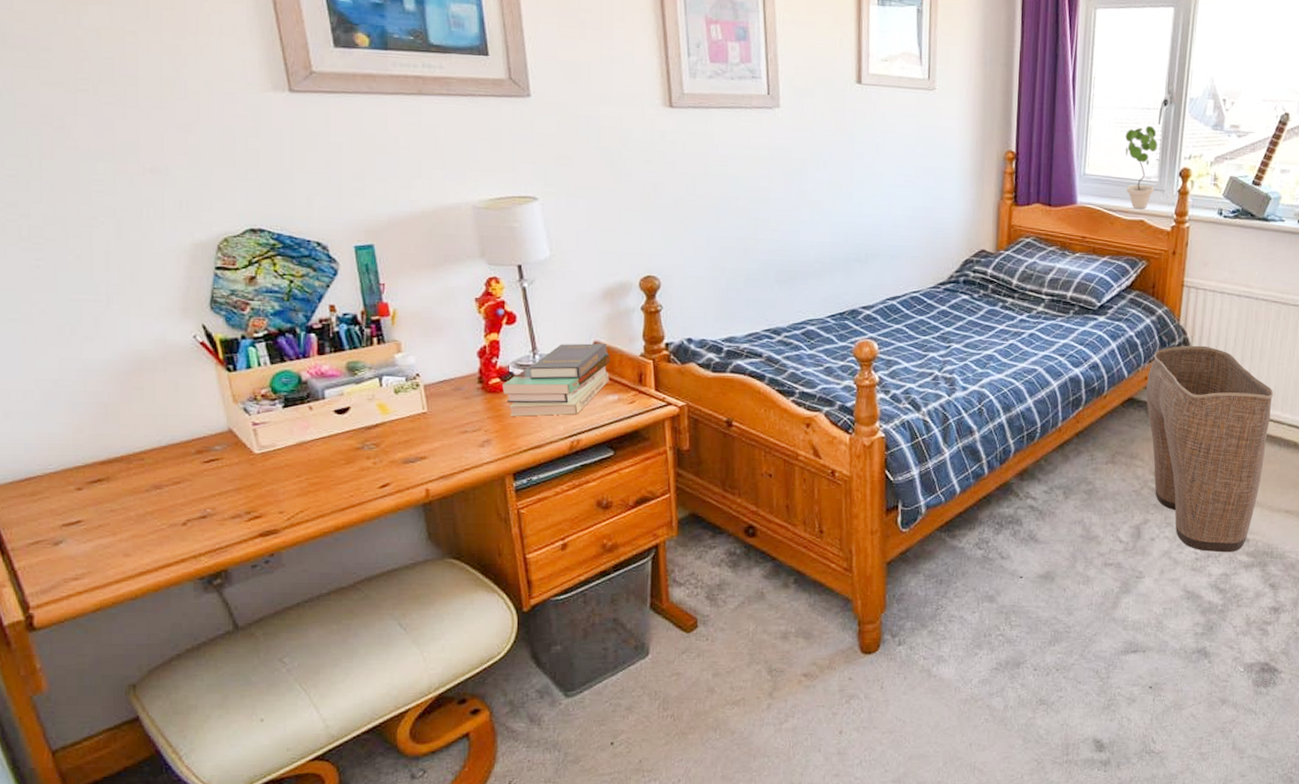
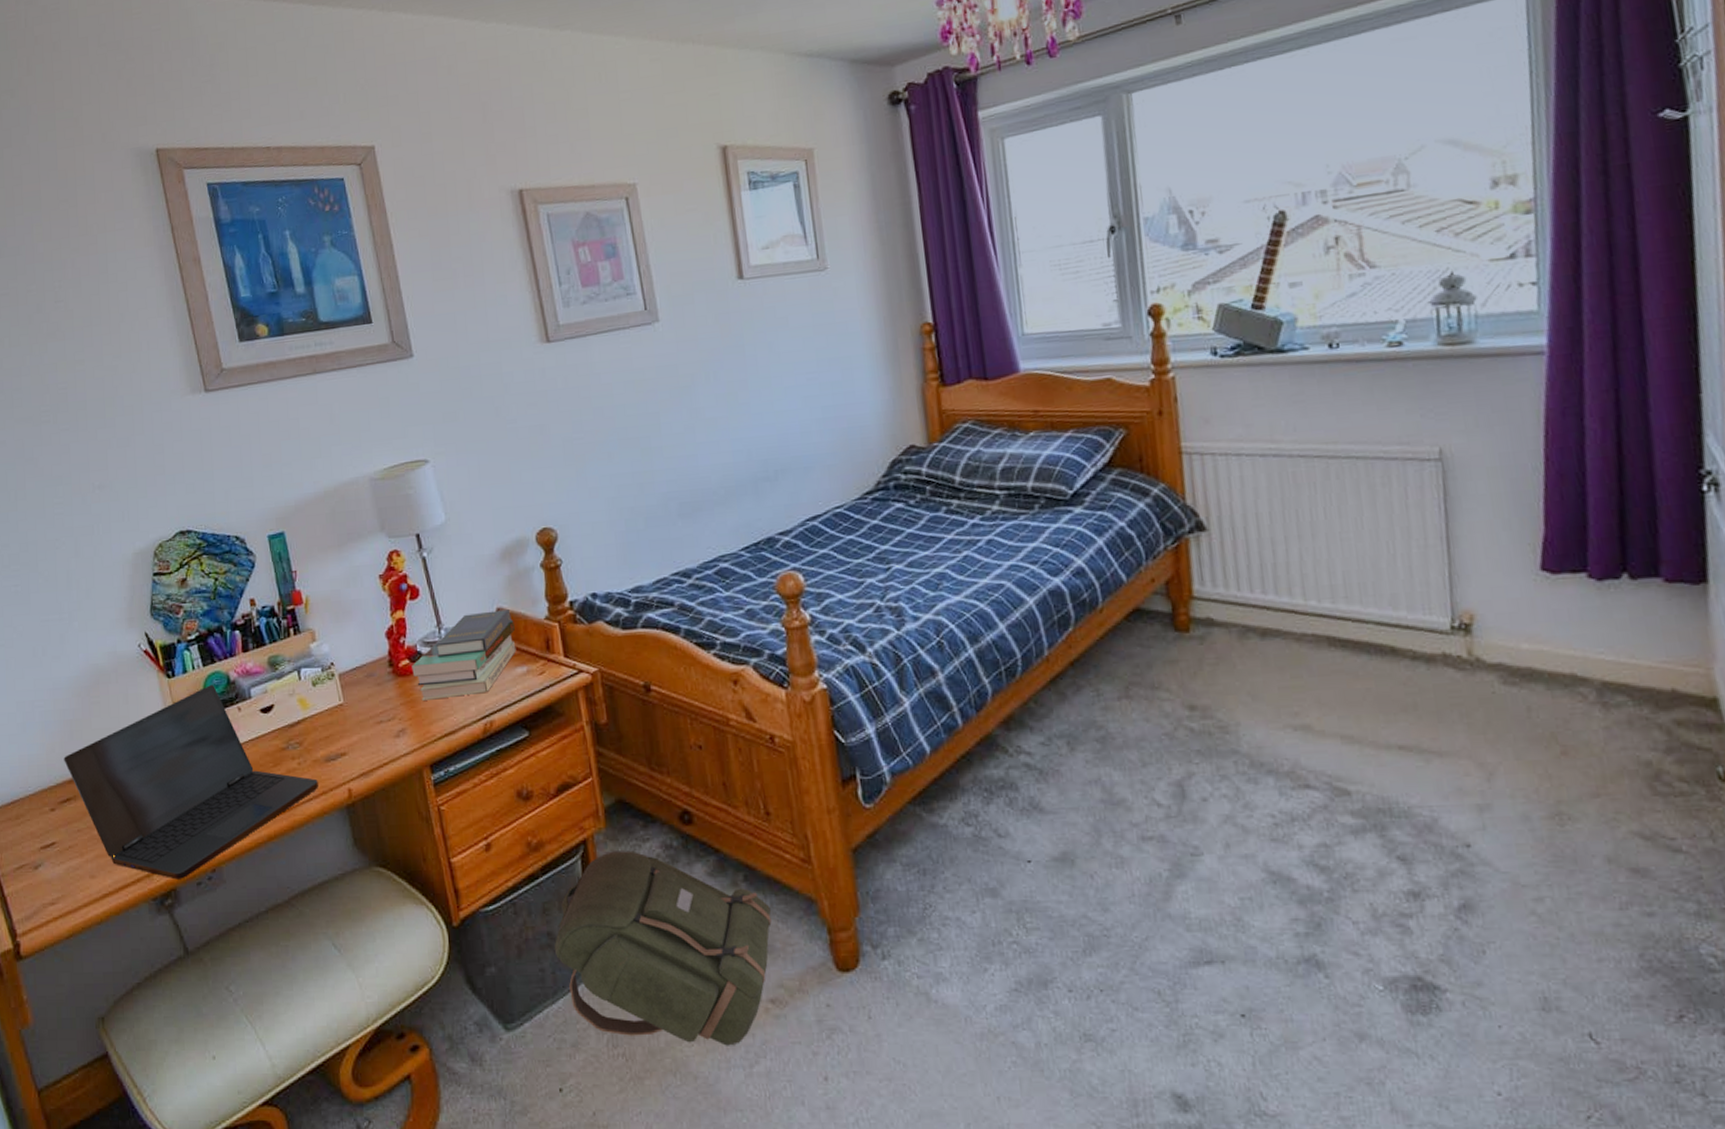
laptop: none [95,383,394,562] -> present [64,685,318,880]
backpack: none [618,555,813,709] -> present [554,850,772,1046]
potted plant: present [1125,125,1157,209] -> none [1067,260,1119,366]
laundry basket: present [1146,345,1274,553] -> none [1154,527,1351,814]

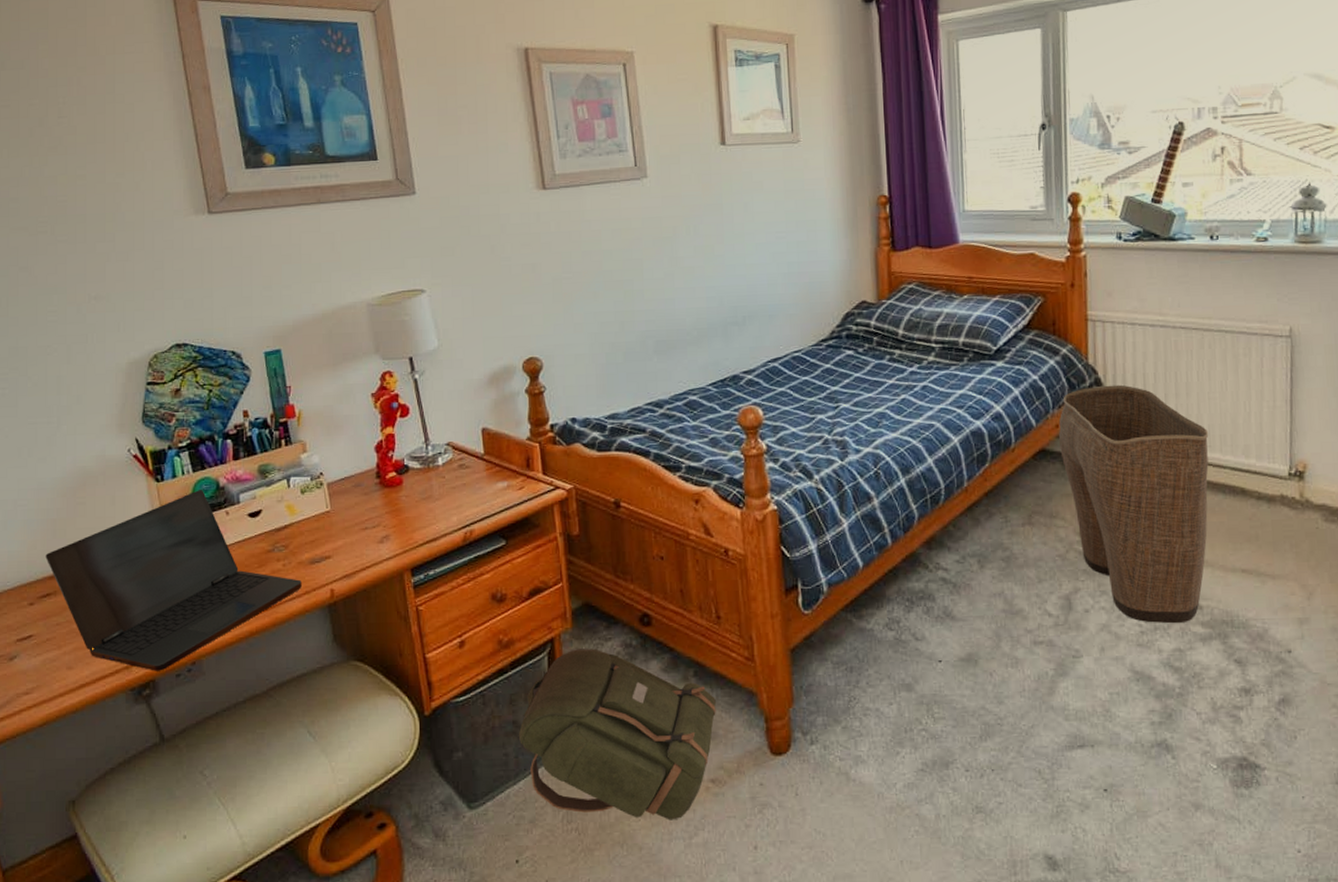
books: present [412,609,517,700] -> none [398,430,498,510]
laundry basket: none [1154,527,1351,814] -> present [1058,384,1209,624]

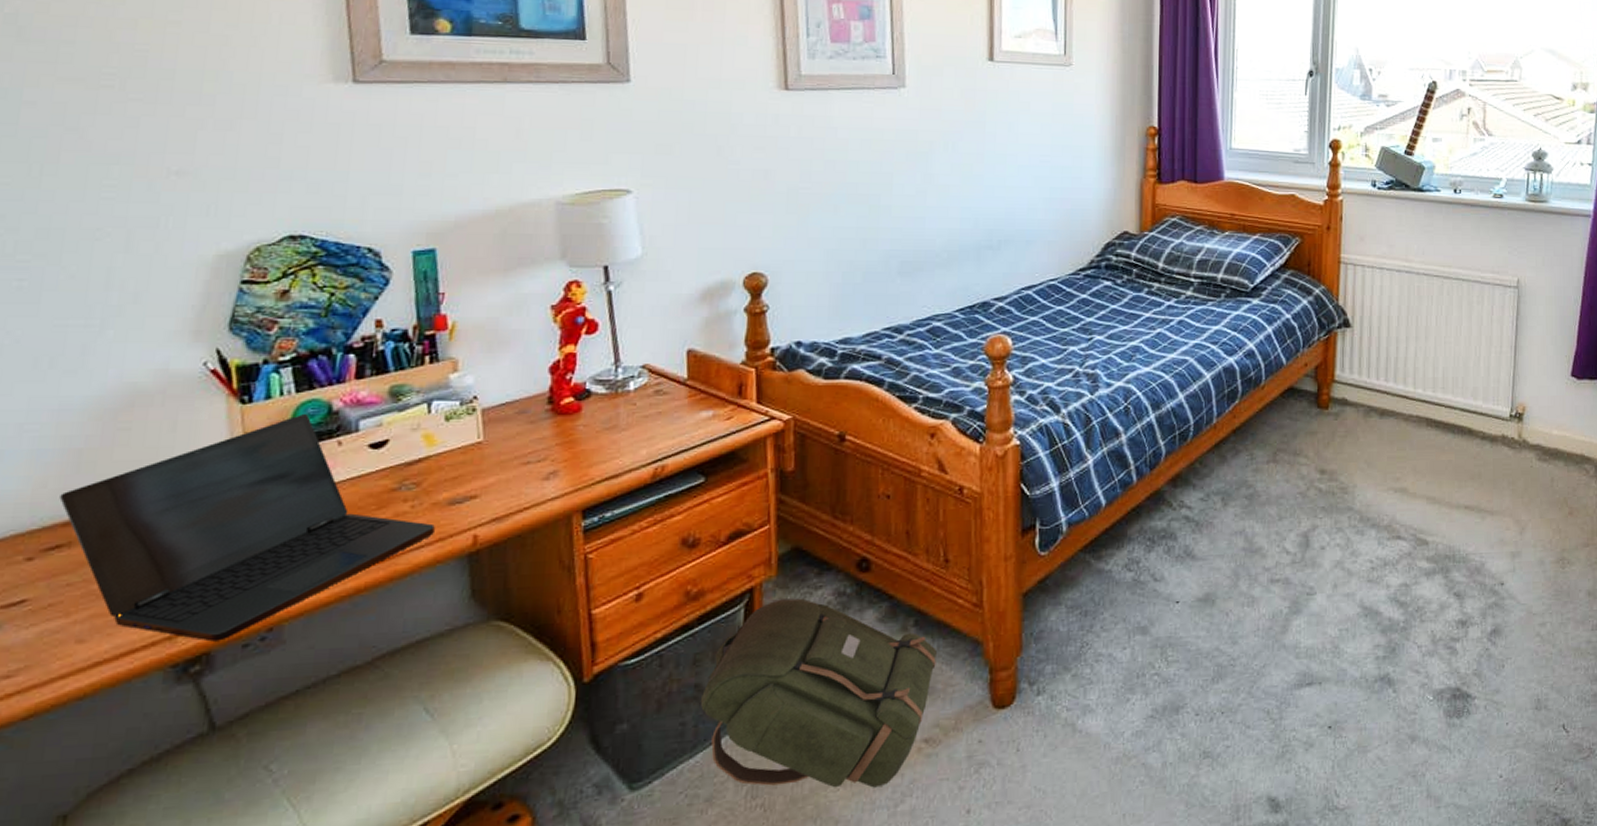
laundry basket: present [1058,384,1209,624] -> none [1307,326,1443,559]

